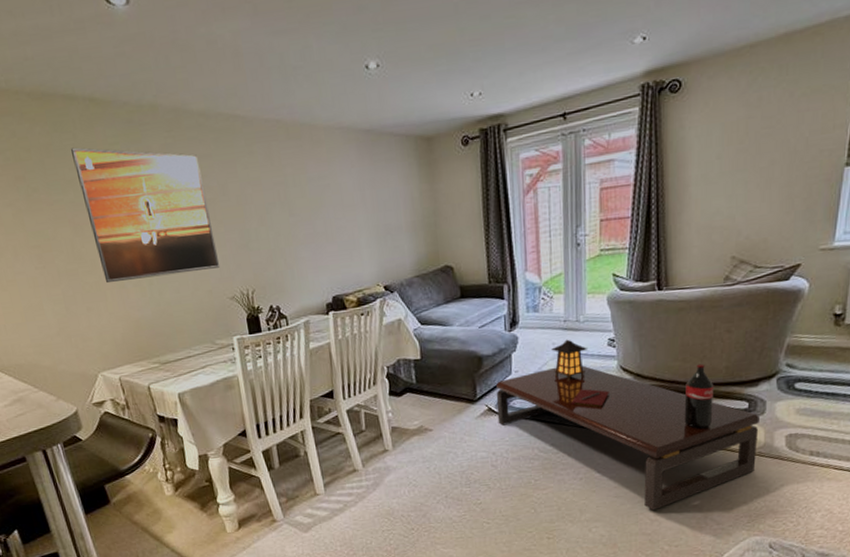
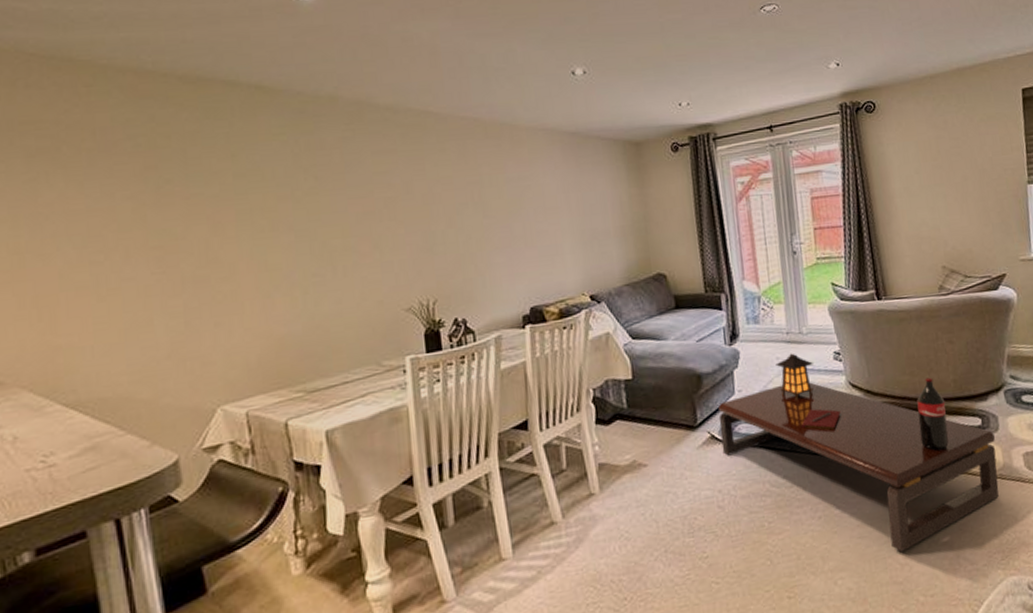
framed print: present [71,147,220,284] -> none [224,136,396,293]

